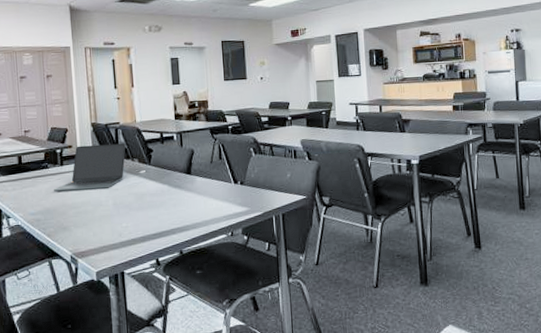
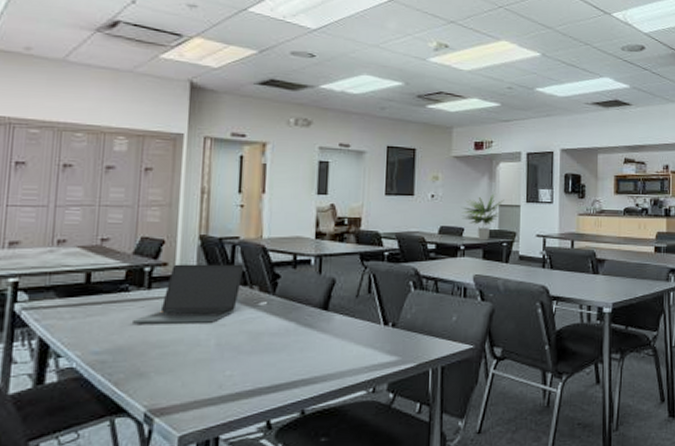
plant: none [286,68,320,112] -> present [462,189,504,241]

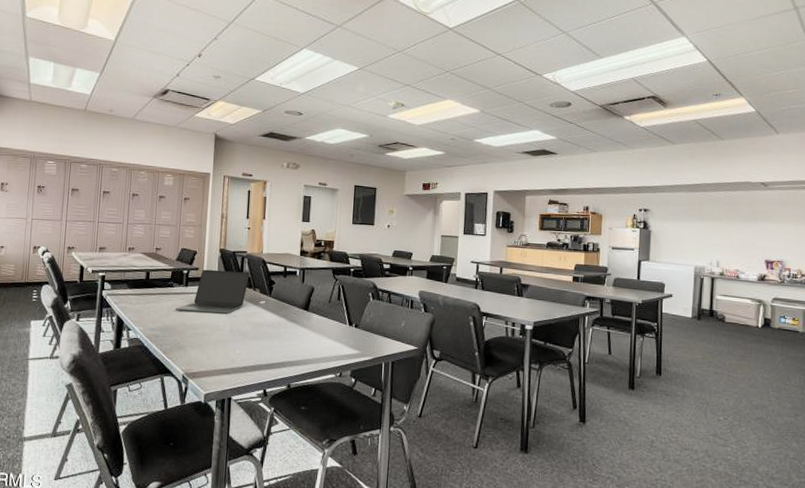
plant: present [462,189,504,241] -> none [411,222,446,264]

